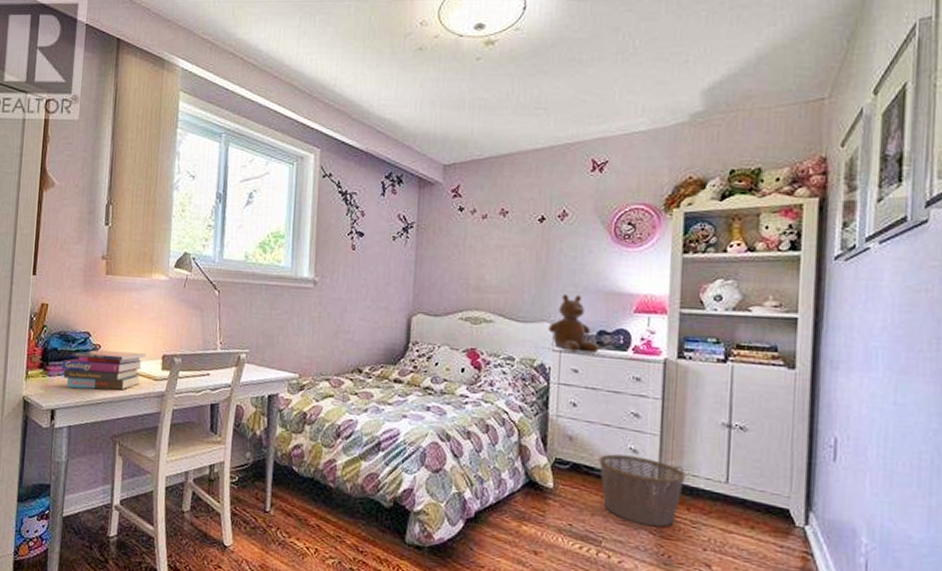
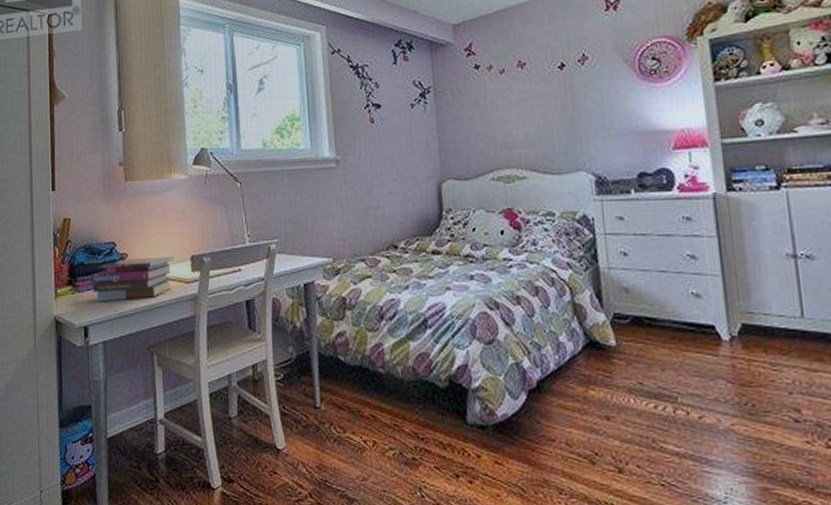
stuffed bear: present [548,293,599,354] -> none [585,139,642,200]
basket: present [598,454,686,528] -> none [660,301,757,375]

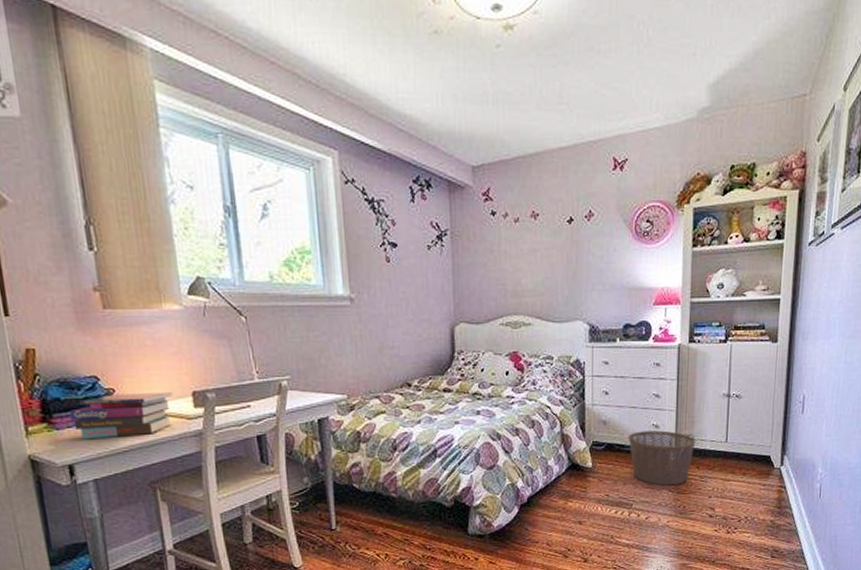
basket: none [660,301,757,375] -> present [628,430,696,486]

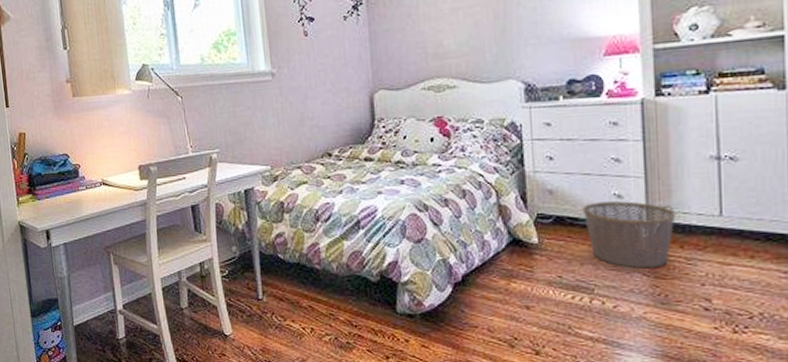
books: present [69,392,173,440] -> none [47,167,124,209]

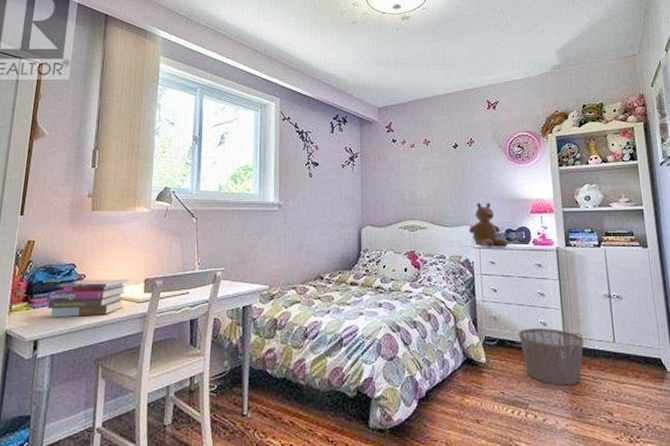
books: none [47,167,124,209] -> present [45,279,130,318]
stuffed bear: none [514,47,570,106] -> present [468,202,508,248]

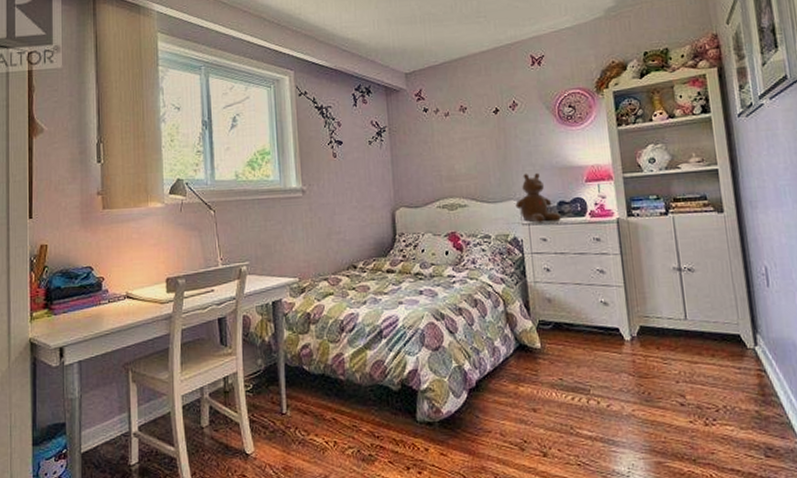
books: present [45,279,130,318] -> none [66,279,151,324]
basket: present [518,328,584,386] -> none [576,308,652,369]

